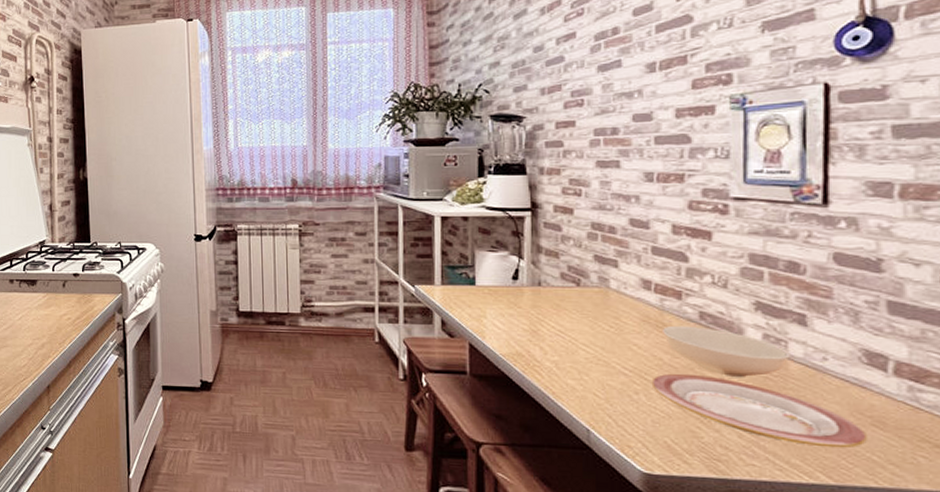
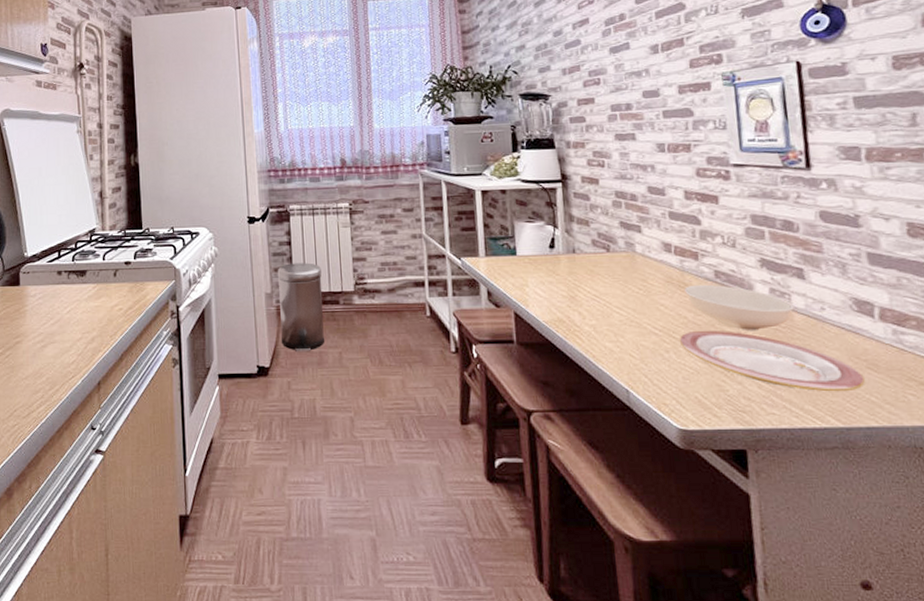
pedal bin: none [223,282,268,369] -> present [277,262,324,351]

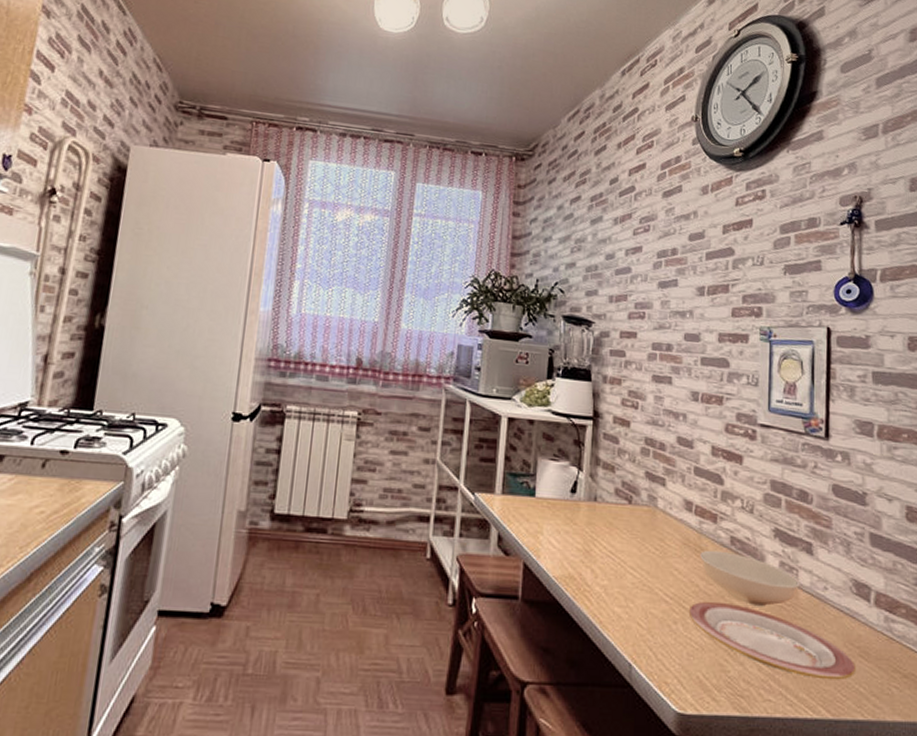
pedal bin: present [277,262,324,351] -> none [248,476,312,589]

